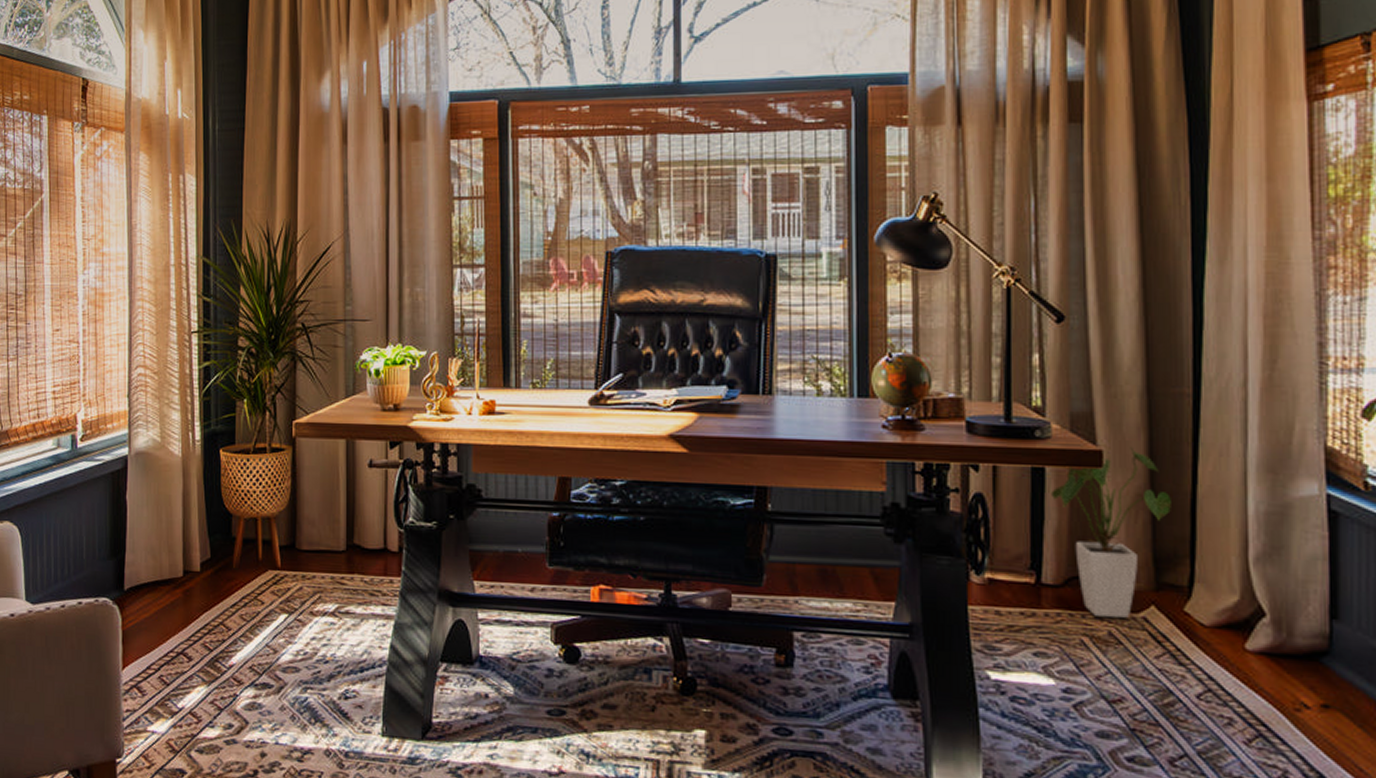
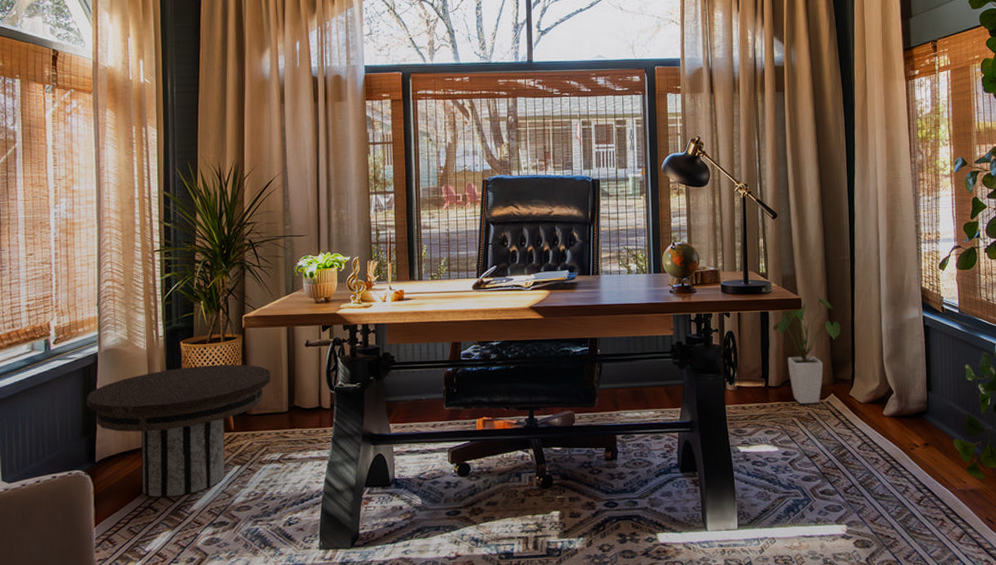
side table: none [115,481,325,644] -> present [86,364,271,498]

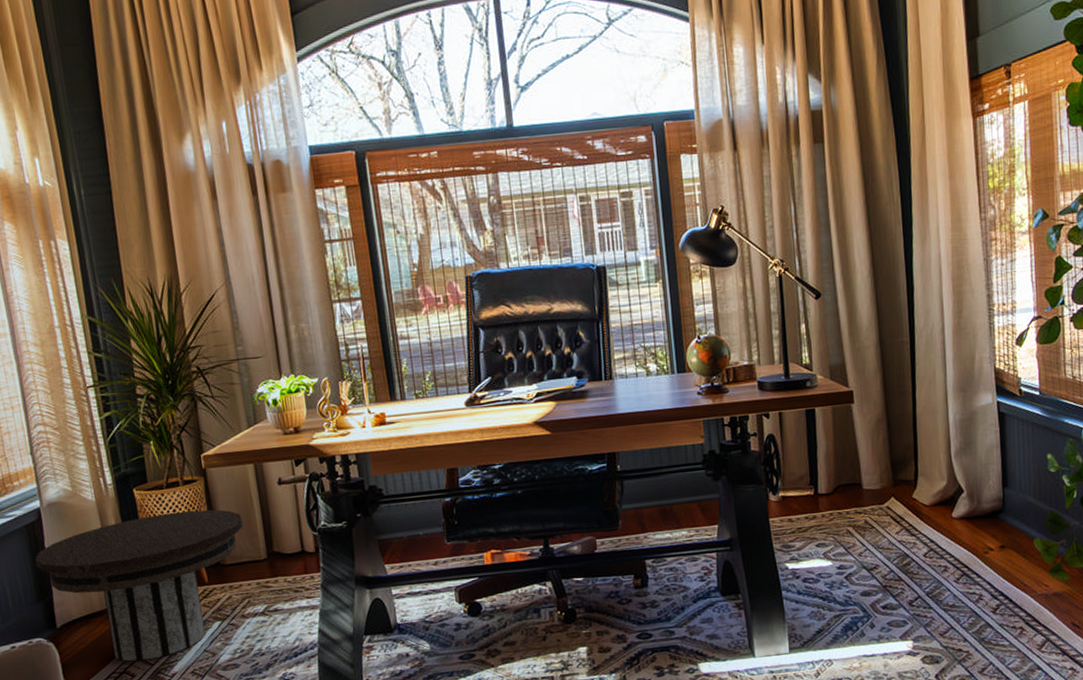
house plant: present [773,295,841,404] -> none [821,386,900,511]

